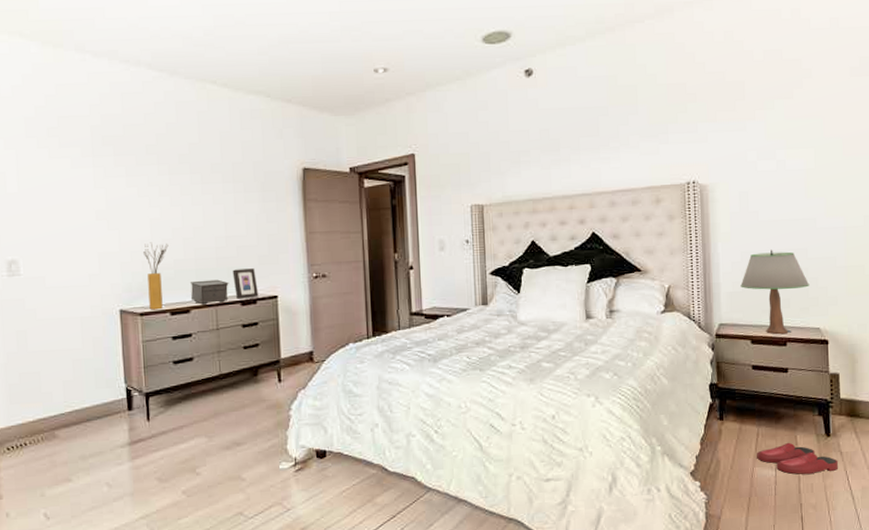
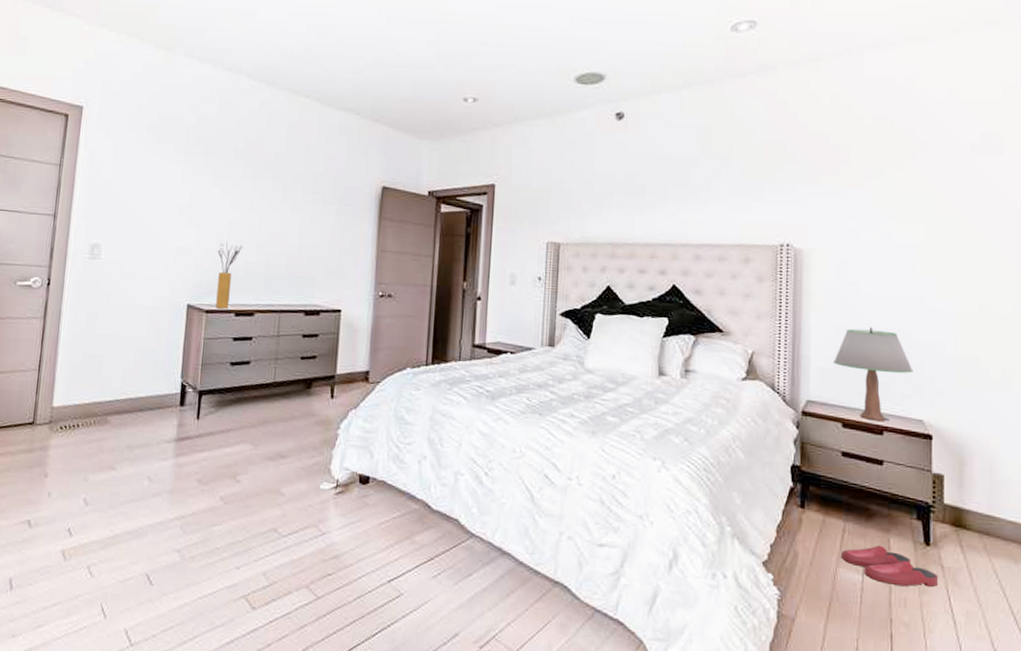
jewelry box: present [190,279,229,305] -> none [256,285,296,310]
picture frame: present [232,268,259,299] -> none [300,278,323,309]

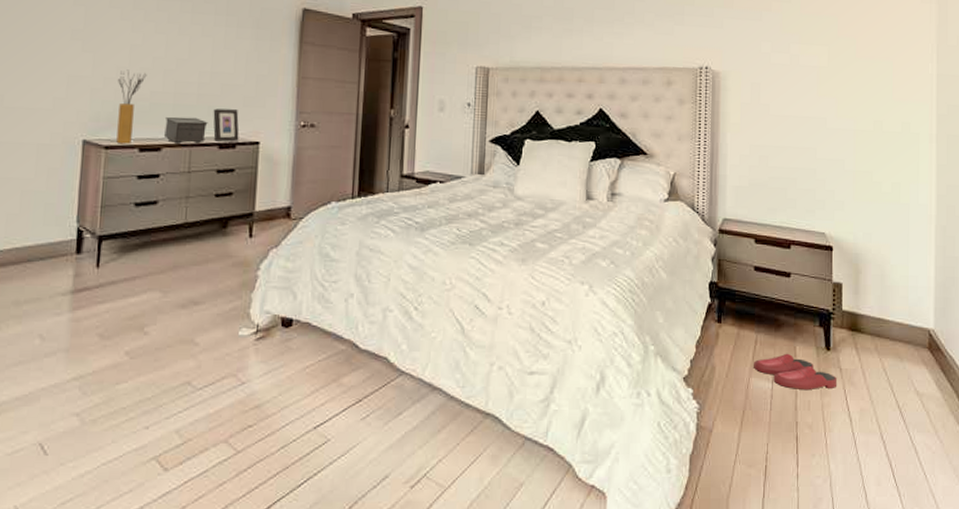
jewelry box: none [256,285,296,310] -> present [163,117,208,144]
picture frame: none [300,278,323,309] -> present [213,108,239,142]
table lamp: present [833,327,914,422] -> none [747,146,817,236]

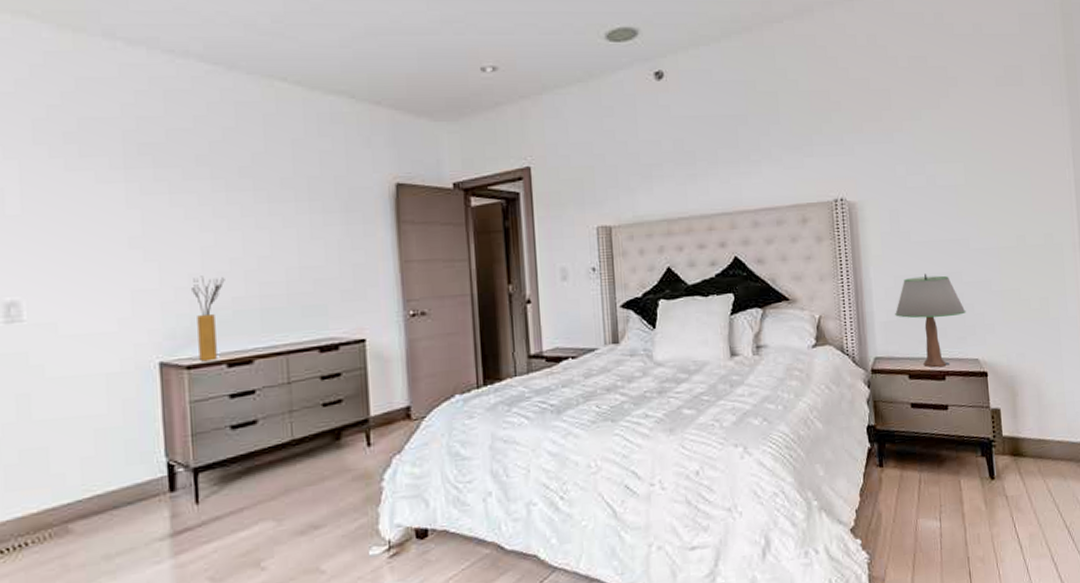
jewelry box: present [163,117,208,144] -> none [253,320,304,353]
picture frame: present [213,108,239,142] -> none [308,306,342,345]
table lamp: none [747,146,817,236] -> present [895,274,966,368]
slippers: present [754,353,838,389] -> none [920,488,1005,524]

